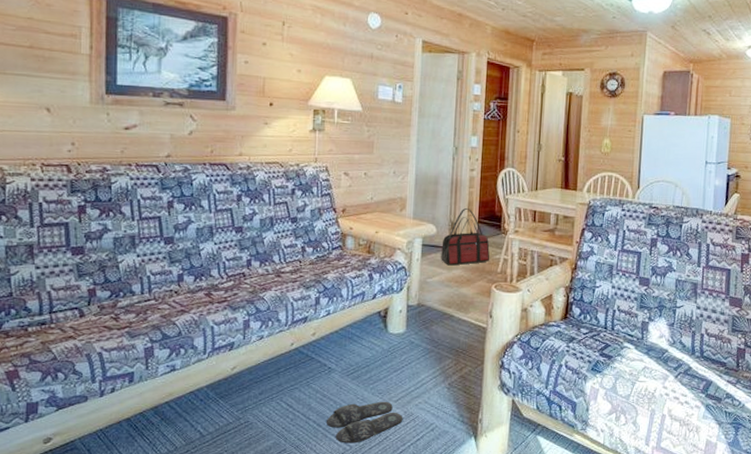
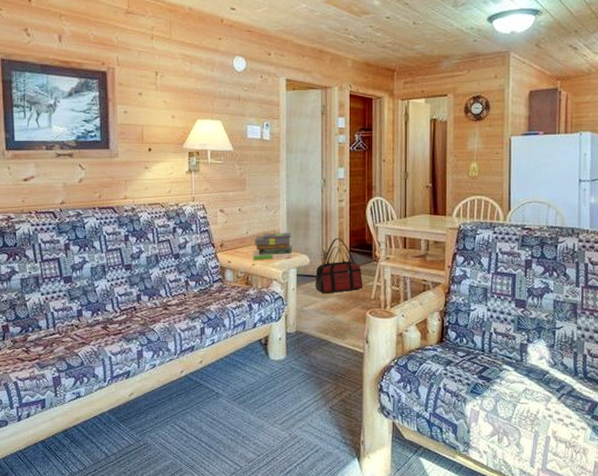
slippers: present [327,401,403,443] -> none [218,424,288,464]
books: none [376,199,419,229] -> present [252,233,292,261]

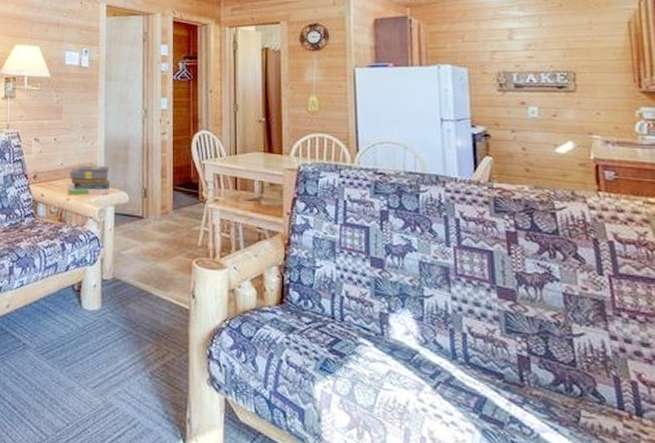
duffel bag: present [315,237,363,294] -> none [135,173,189,237]

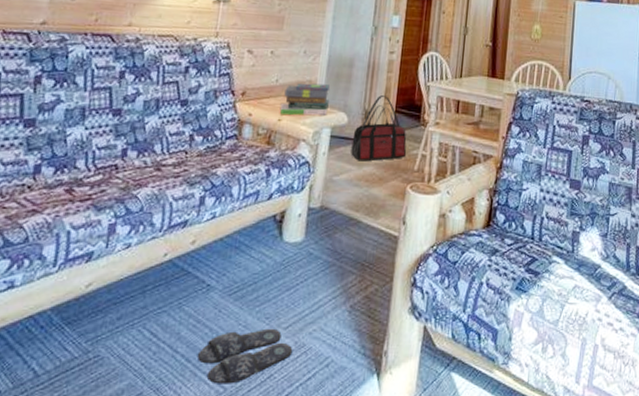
slippers: none [22,386,102,433] -> present [198,328,293,384]
duffel bag: none [135,173,189,237] -> present [351,94,407,162]

